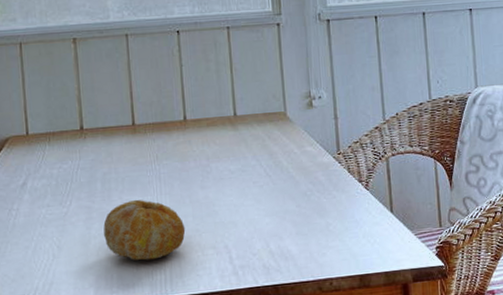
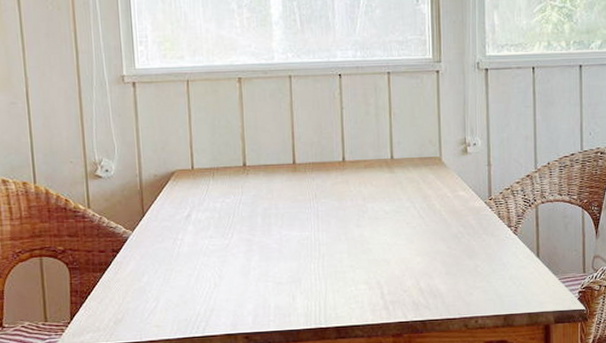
fruit: present [103,199,186,260] -> none [262,234,340,292]

